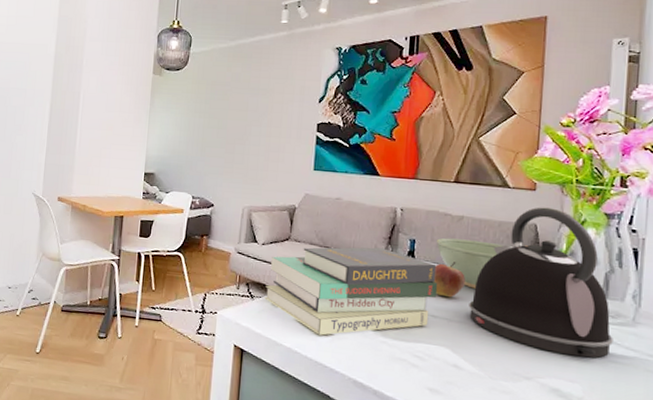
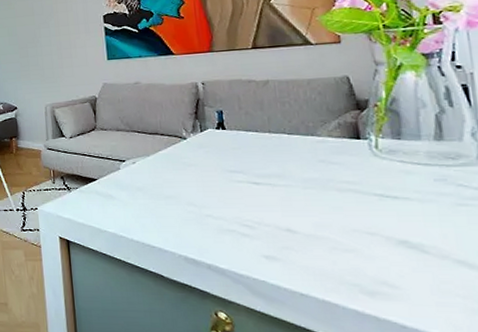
books: present [265,247,438,336] -> none [80,124,256,217]
fruit: present [434,262,465,298] -> none [248,126,283,163]
bowl: present [436,238,503,289] -> none [244,102,316,150]
kettle: present [469,207,613,358] -> none [291,57,459,204]

